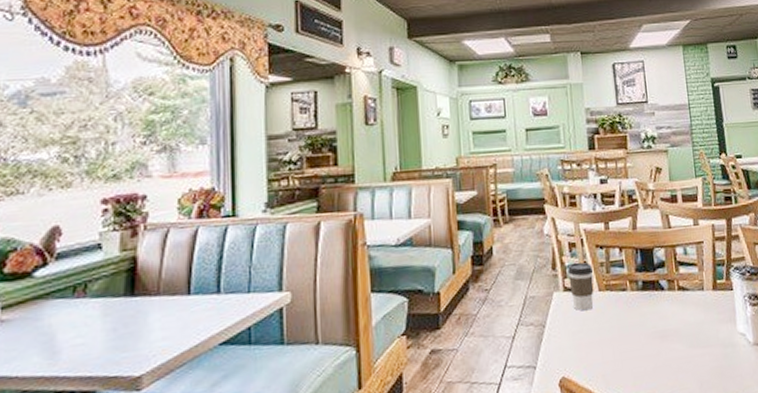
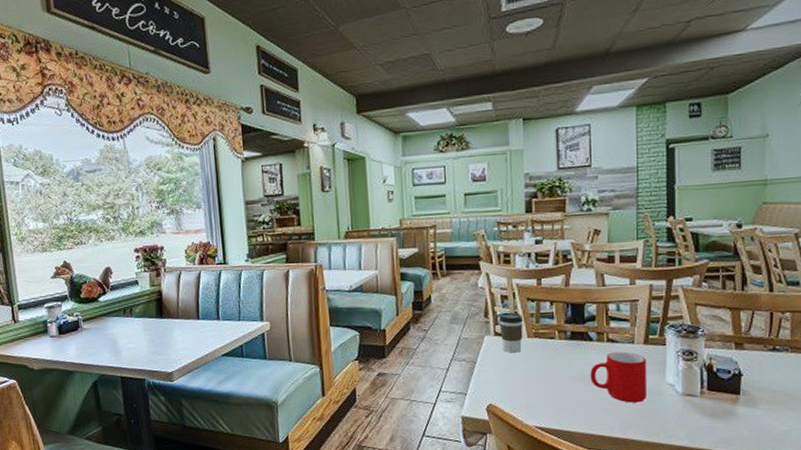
cup: none [664,300,721,360] -> present [590,352,648,403]

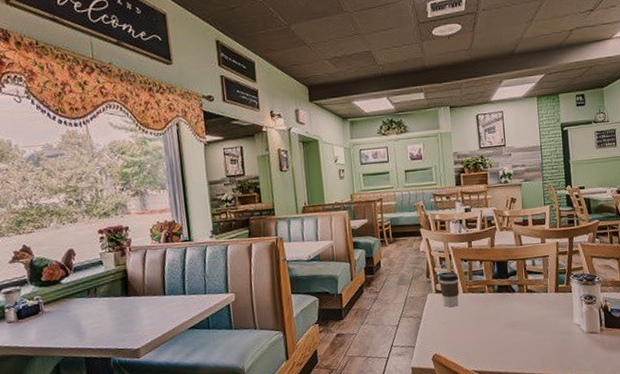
cup: present [590,352,648,403] -> none [515,300,560,343]

